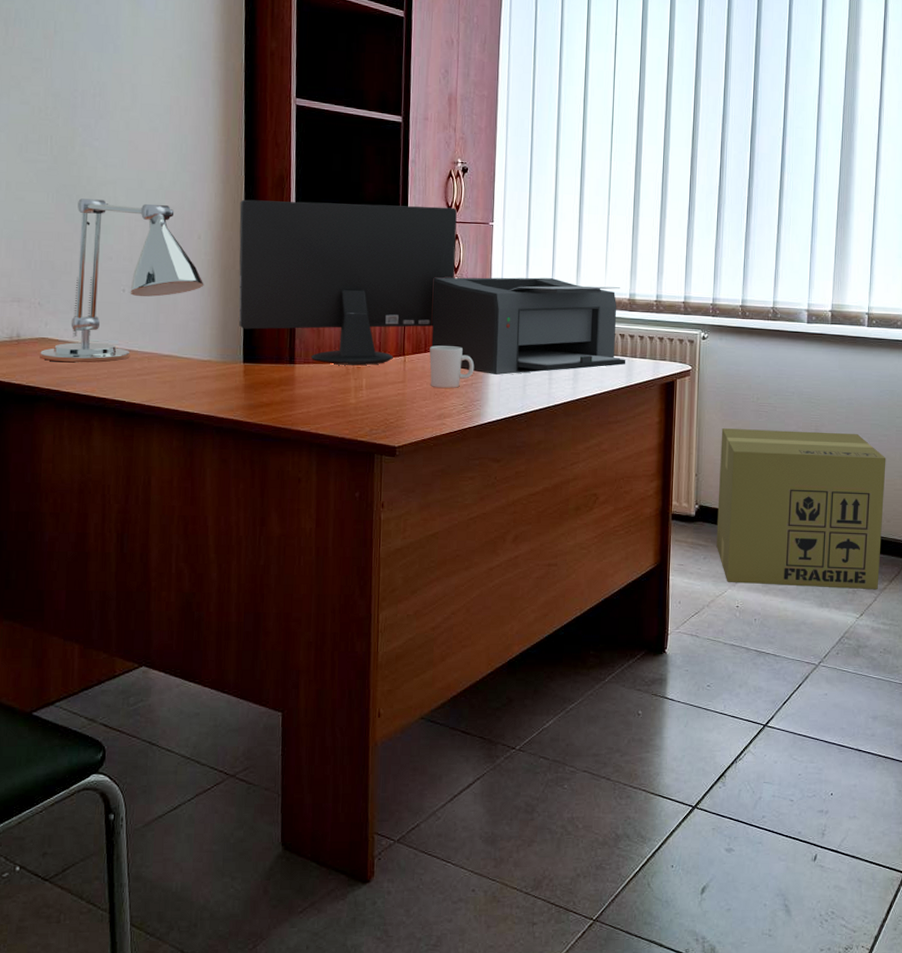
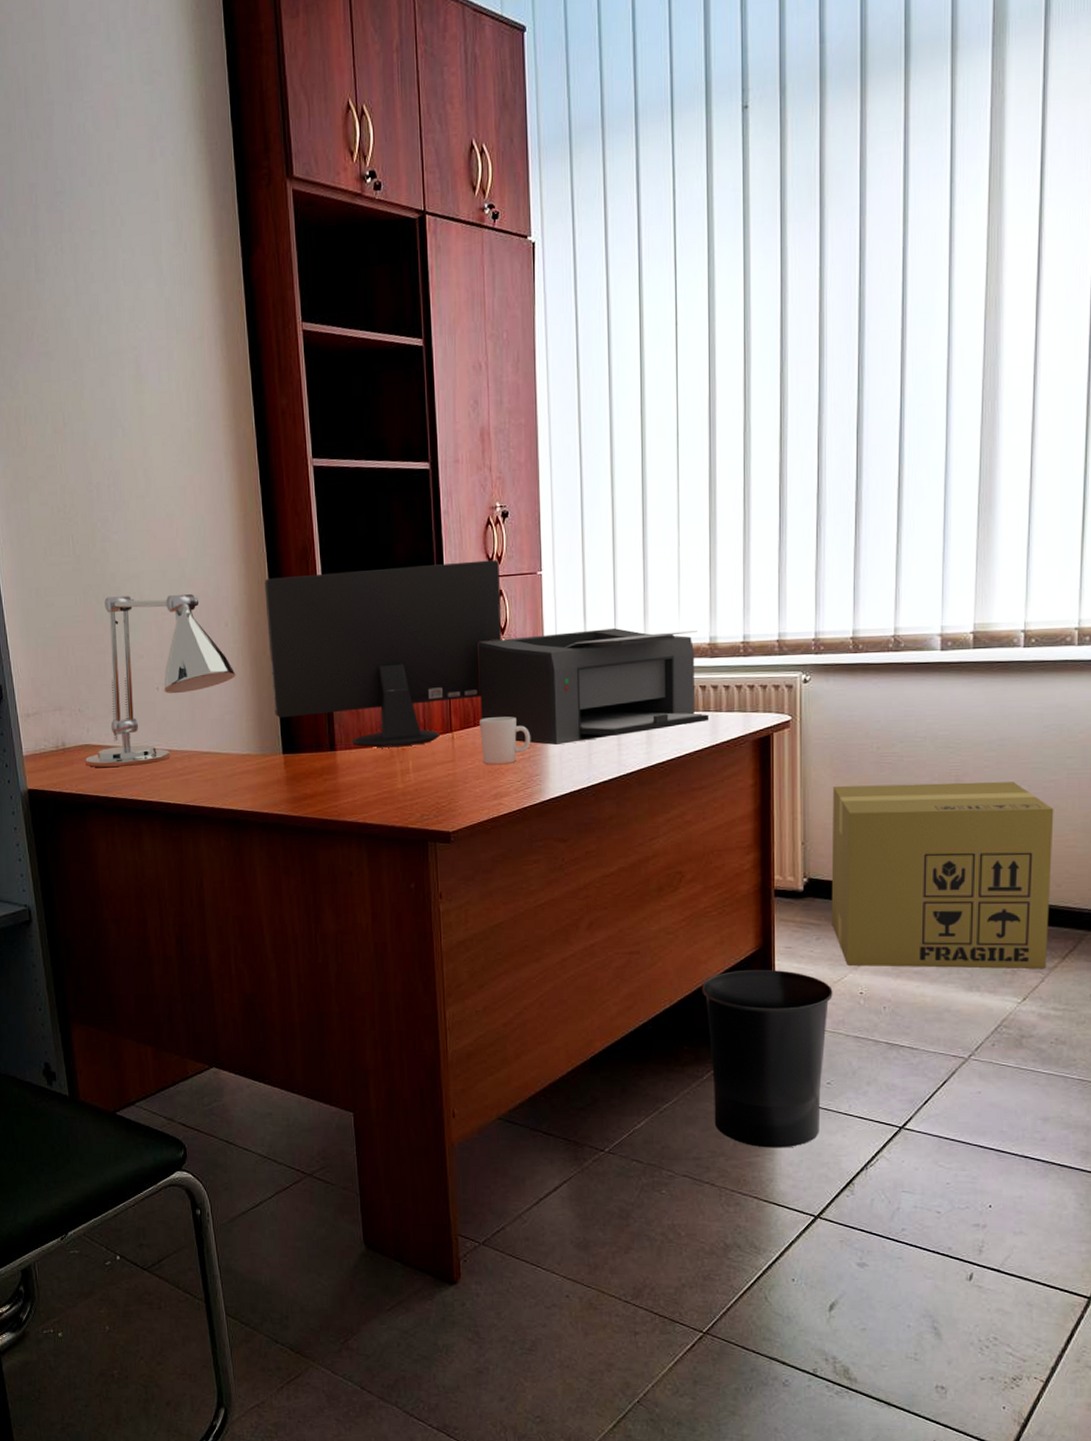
waste bin: none [608,583,715,745] -> present [702,969,833,1148]

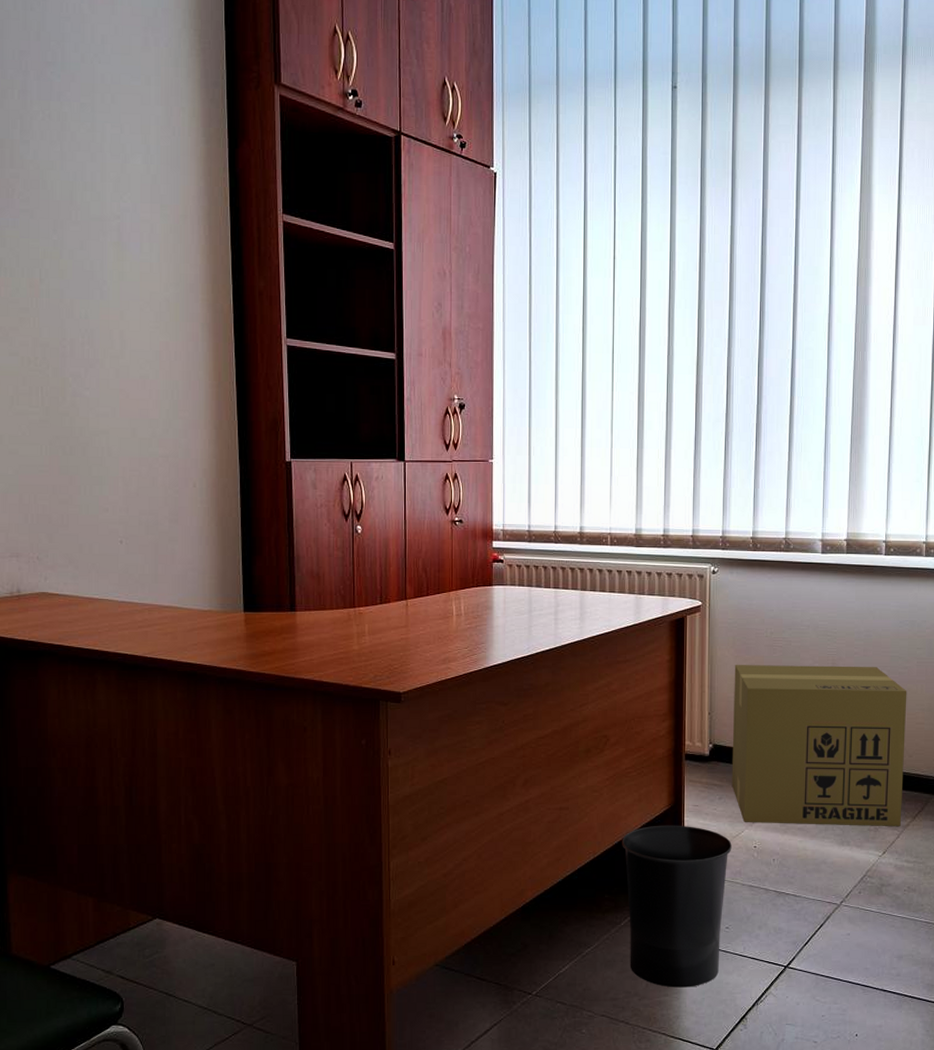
desk lamp: present [85,593,236,768] -> none [41,450,202,617]
computer monitor: present [264,559,502,748] -> none [234,445,456,611]
printer: present [478,628,710,746] -> none [433,515,634,617]
mug: present [480,716,531,765] -> none [432,588,478,632]

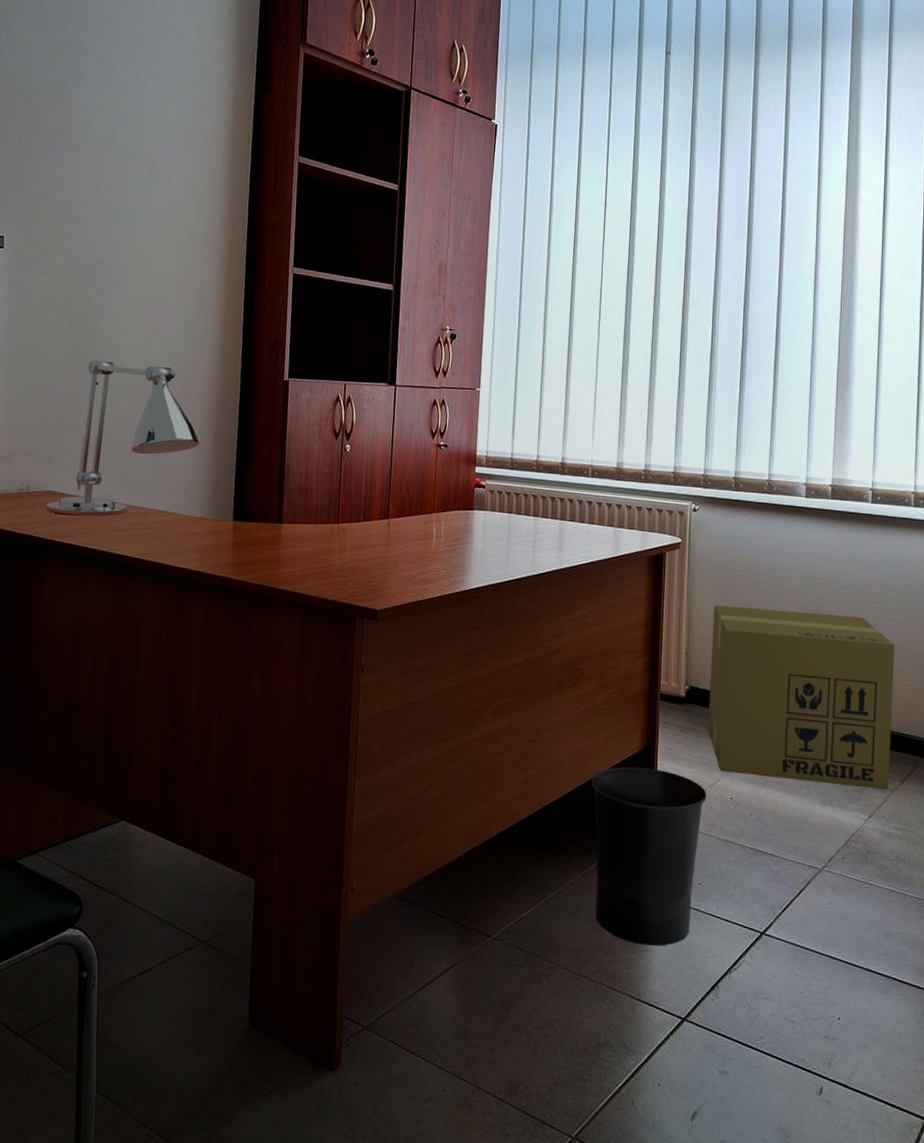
desk lamp: none [41,450,202,617] -> present [46,360,200,516]

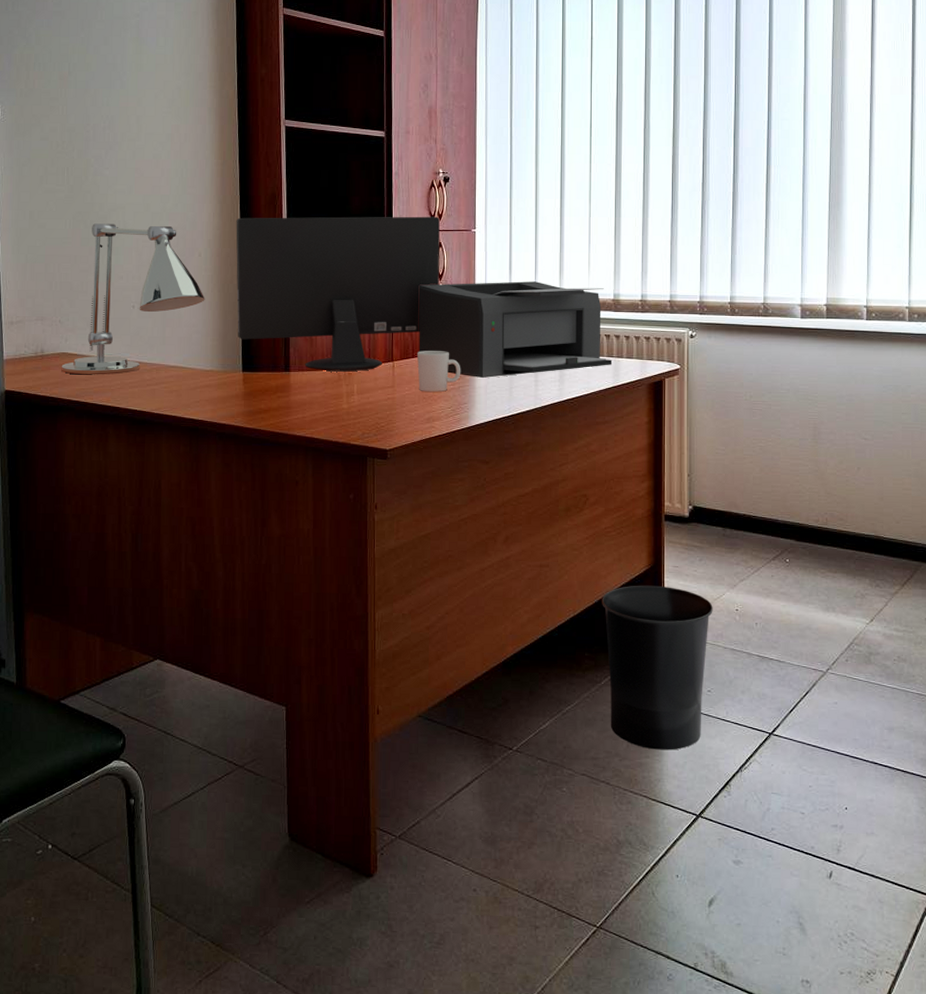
computer monitor: none [231,363,444,527] -> present [236,216,440,372]
mug: none [413,509,458,554] -> present [417,351,461,393]
printer: none [415,441,613,542] -> present [418,281,613,379]
cardboard box: present [708,605,895,789] -> none [712,427,893,593]

